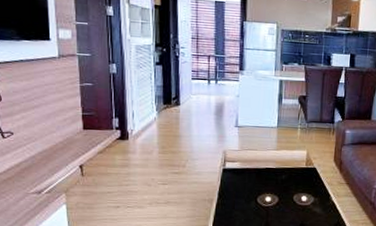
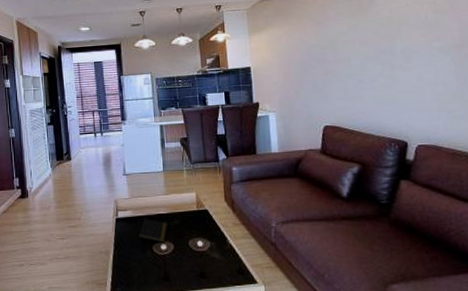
notepad: none [244,171,276,195] -> present [138,219,169,243]

